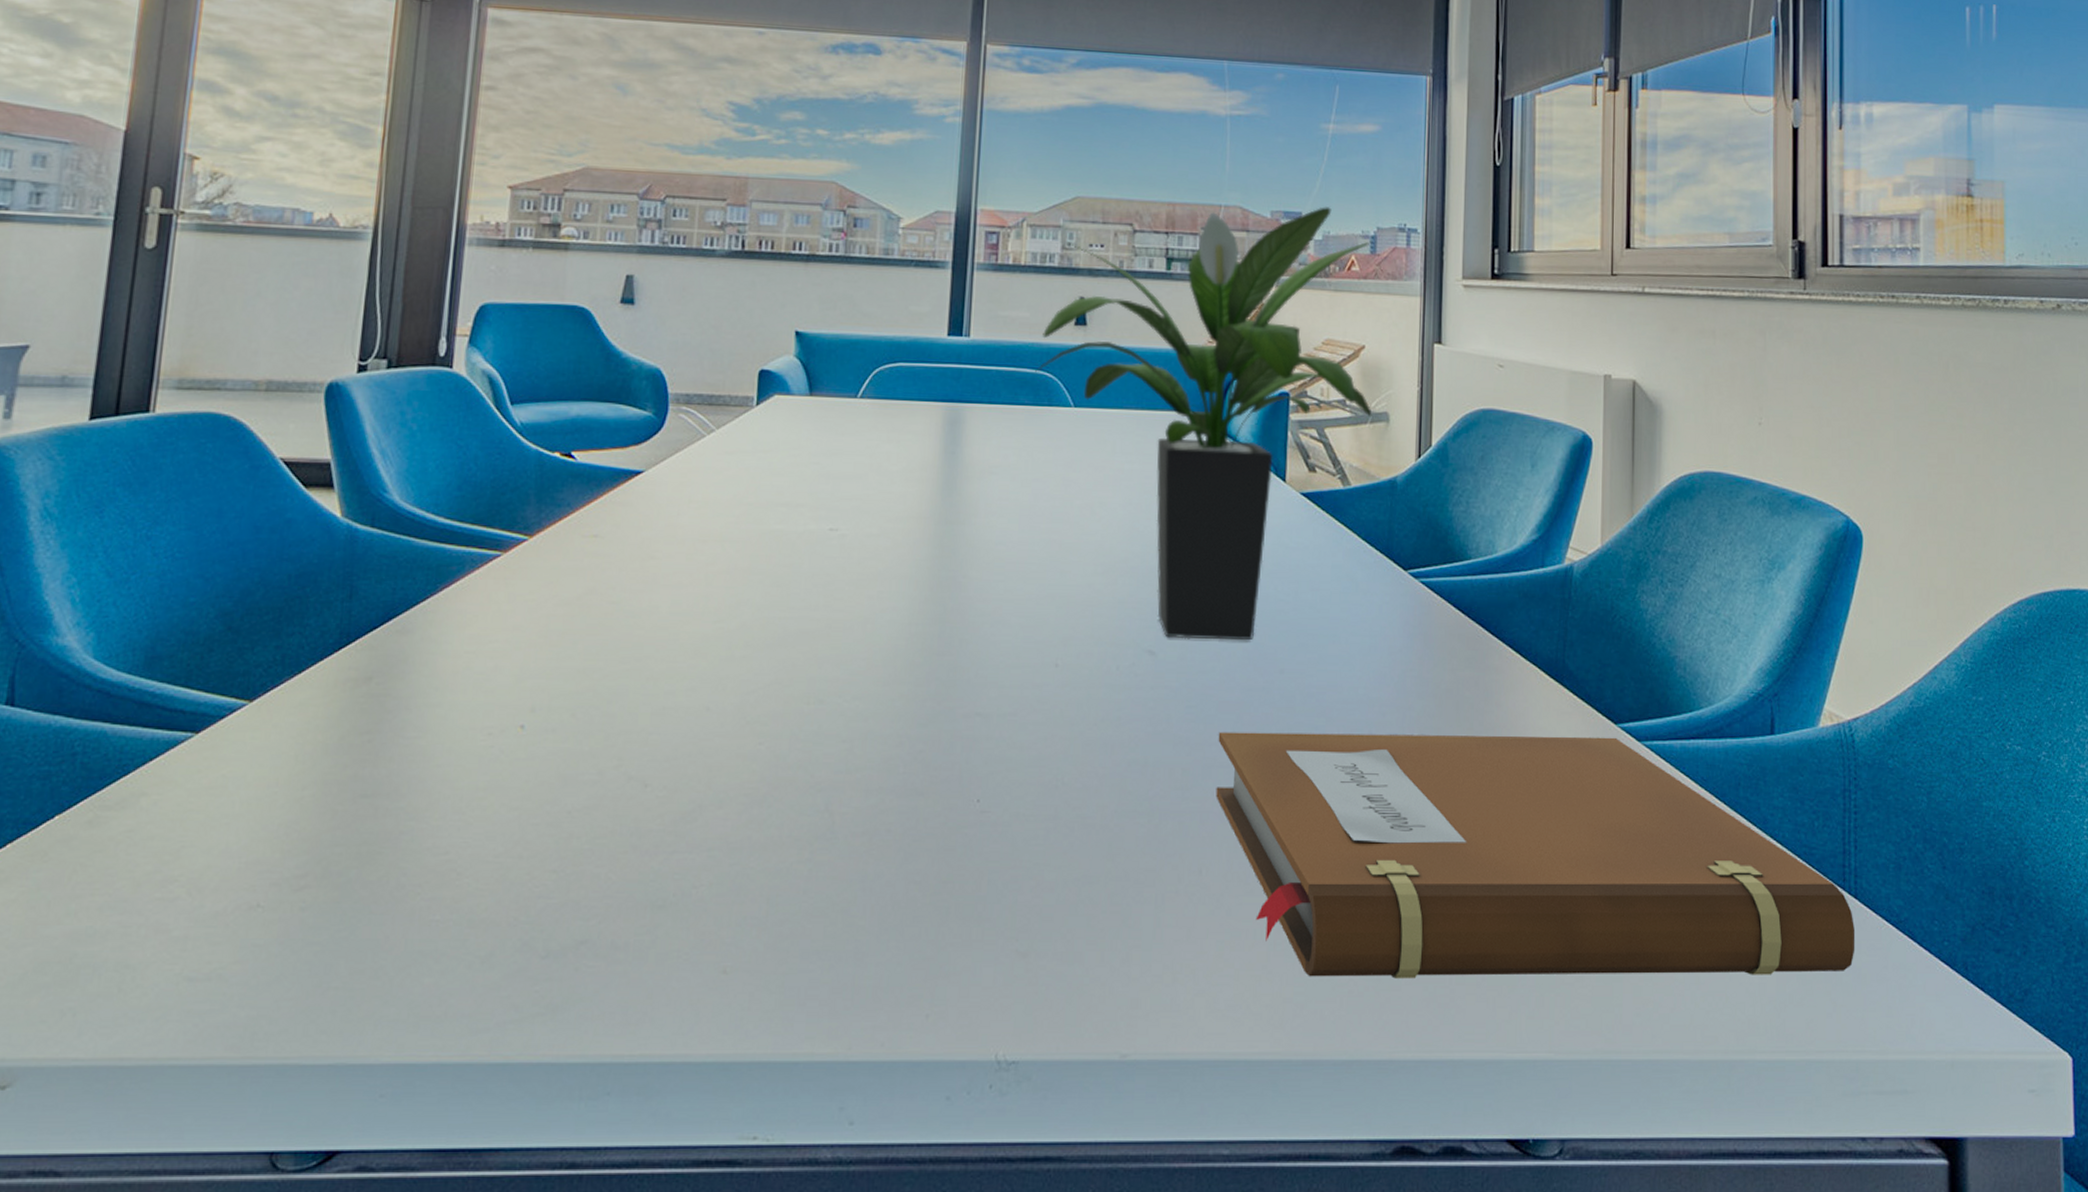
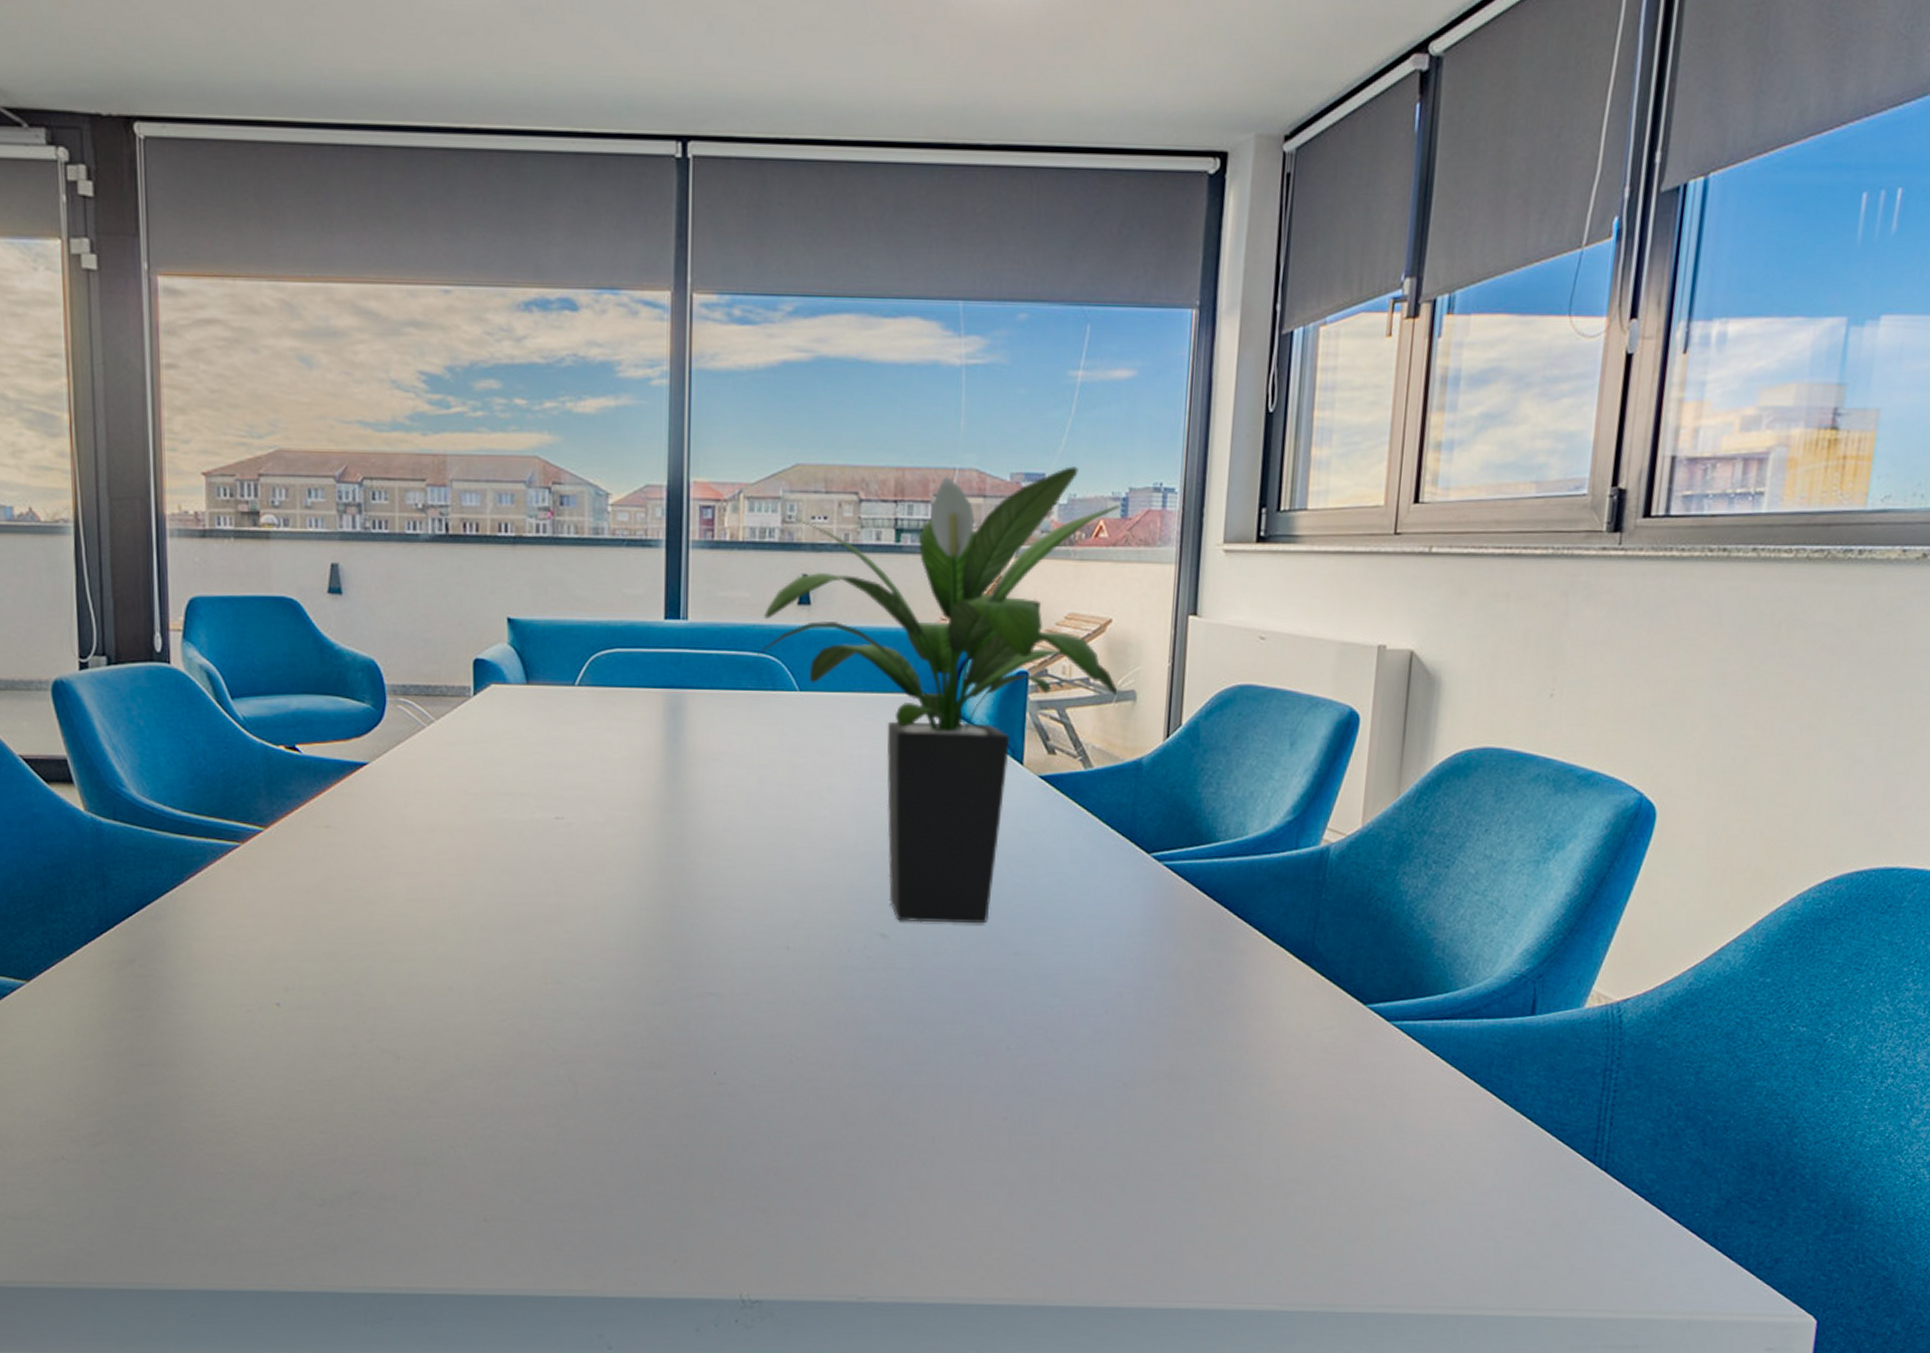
notebook: present [1216,731,1856,979] -> none [949,1011,1601,1241]

